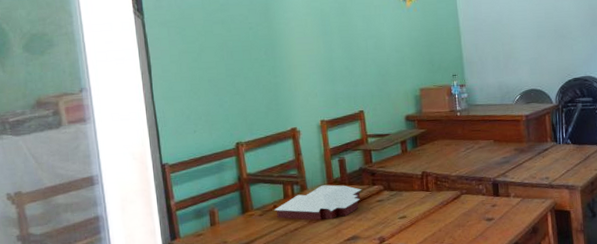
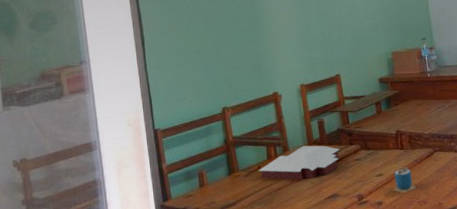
cup: none [417,203,441,237] -> present [394,161,416,194]

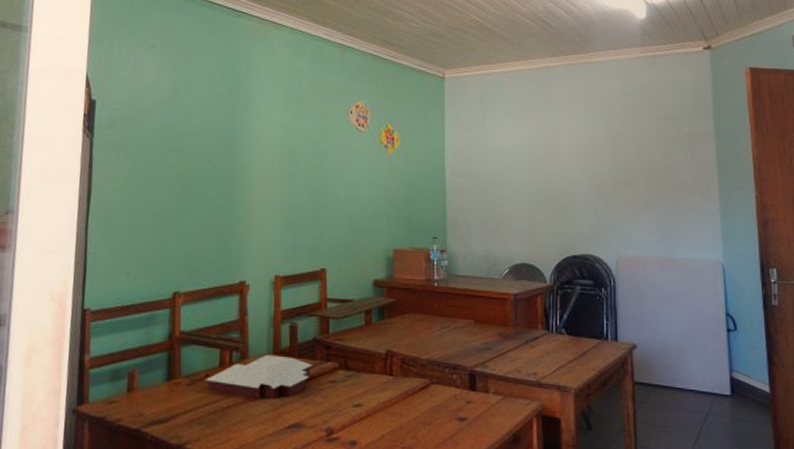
cup: present [394,161,416,194] -> none [374,390,402,434]

